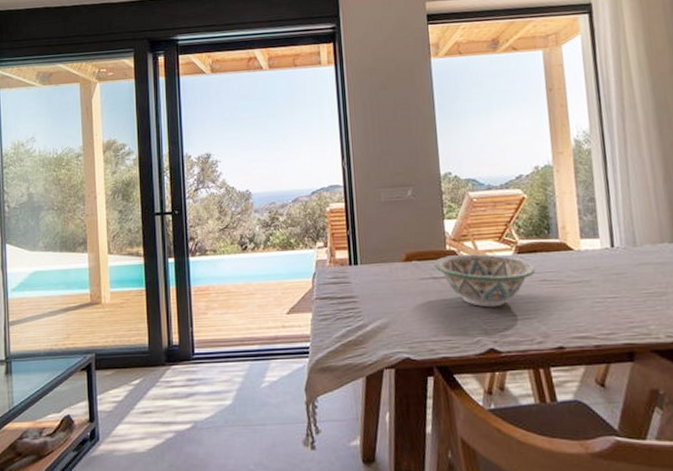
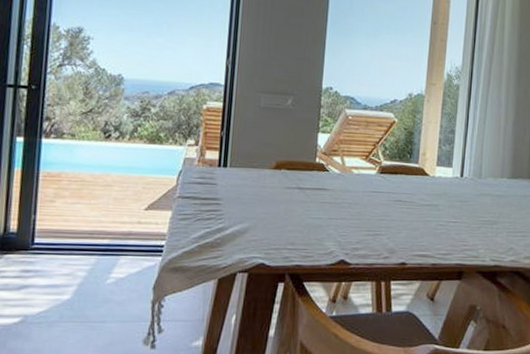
decorative bowl: present [434,253,536,308] -> none [302,168,394,222]

